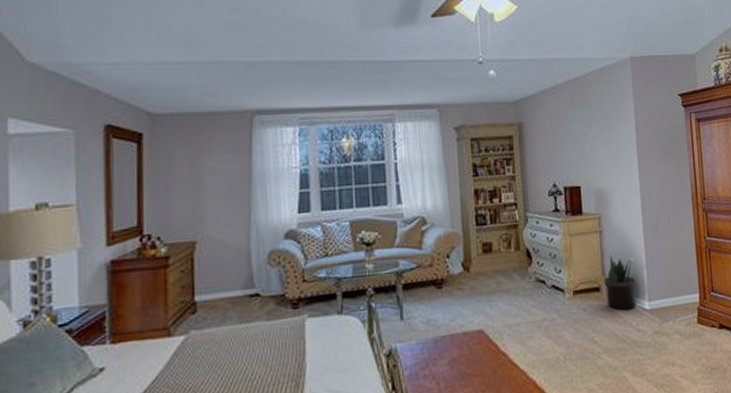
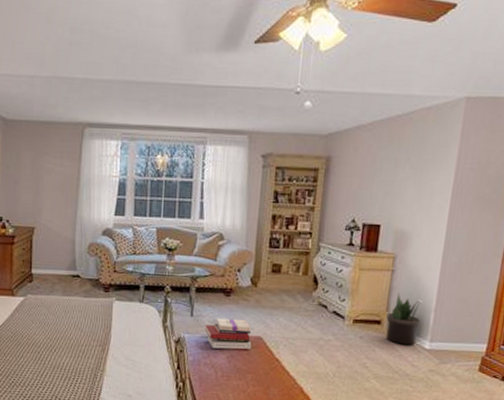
books: none [418,312,474,355] -> present [205,318,252,350]

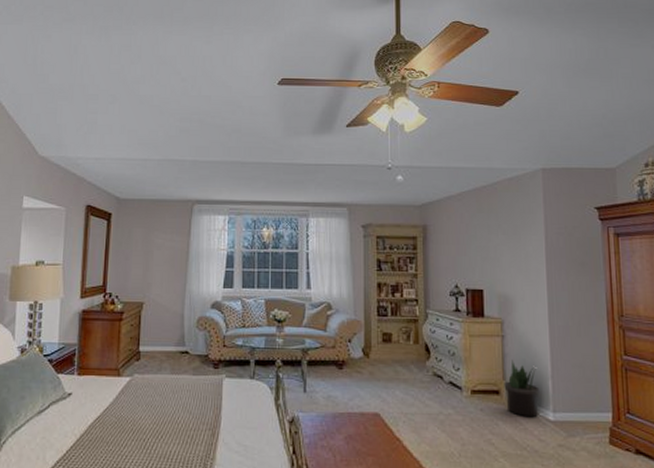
books: present [205,318,252,350] -> none [319,393,370,429]

